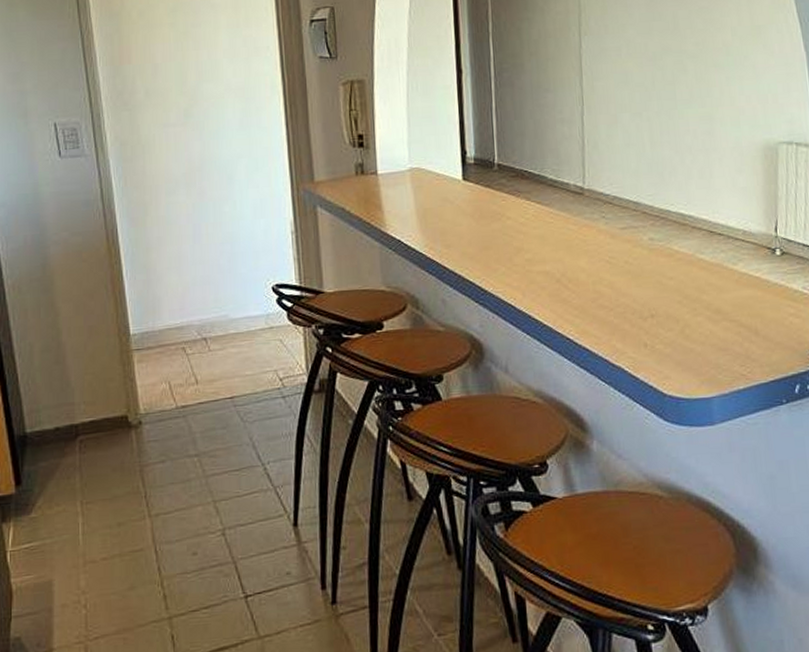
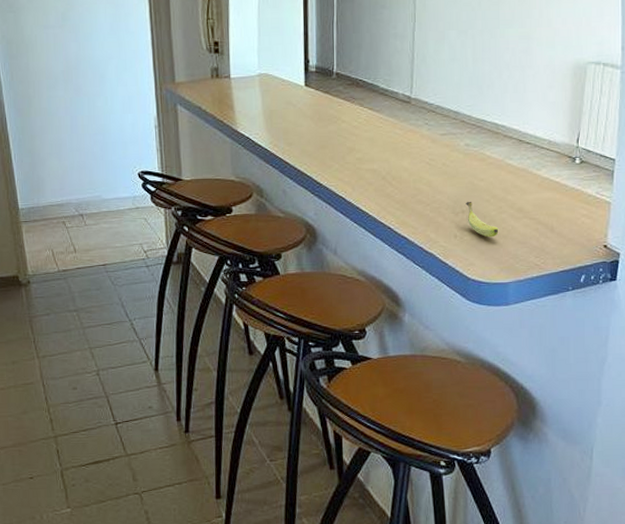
banana: none [654,303,696,345] -> present [466,201,499,238]

